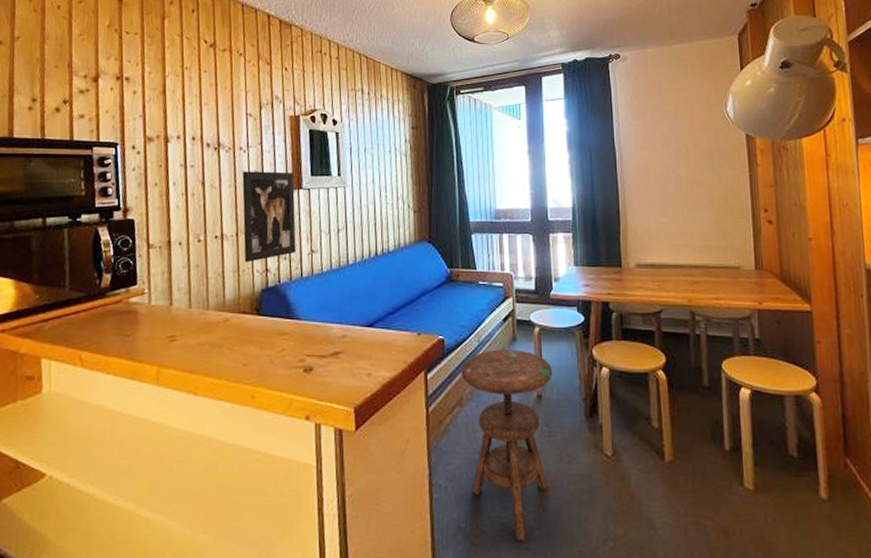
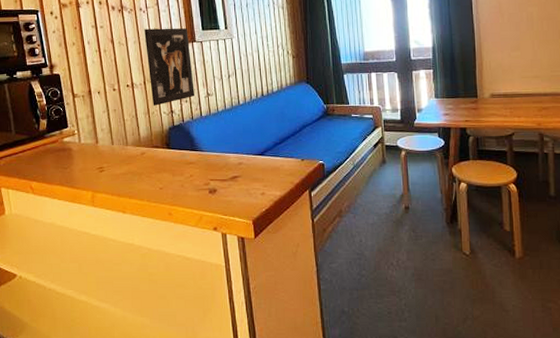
side table: present [461,349,553,542] -> none [339,170,418,321]

